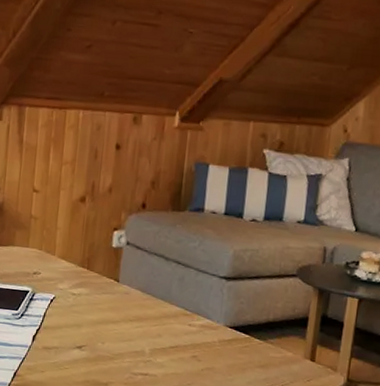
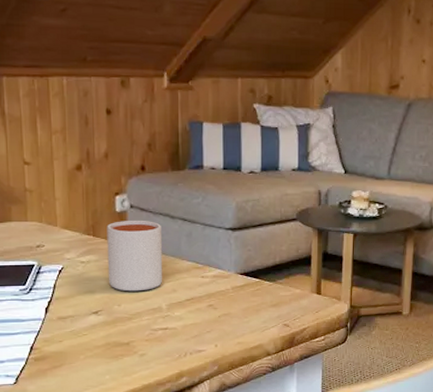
mug: none [95,257,155,332] -> present [107,220,163,292]

